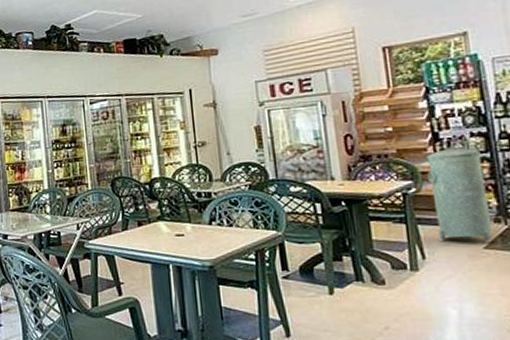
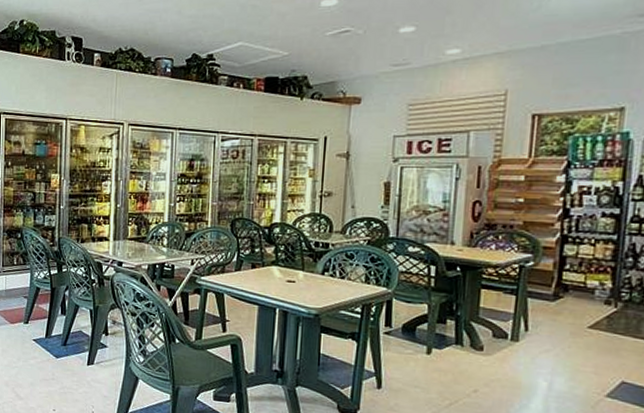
trash can: present [427,146,494,244] -> none [546,224,608,323]

